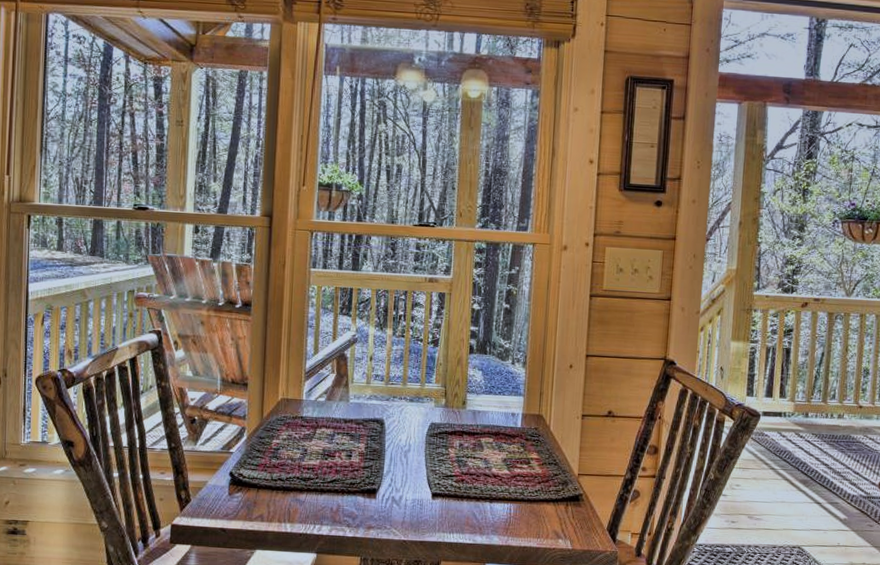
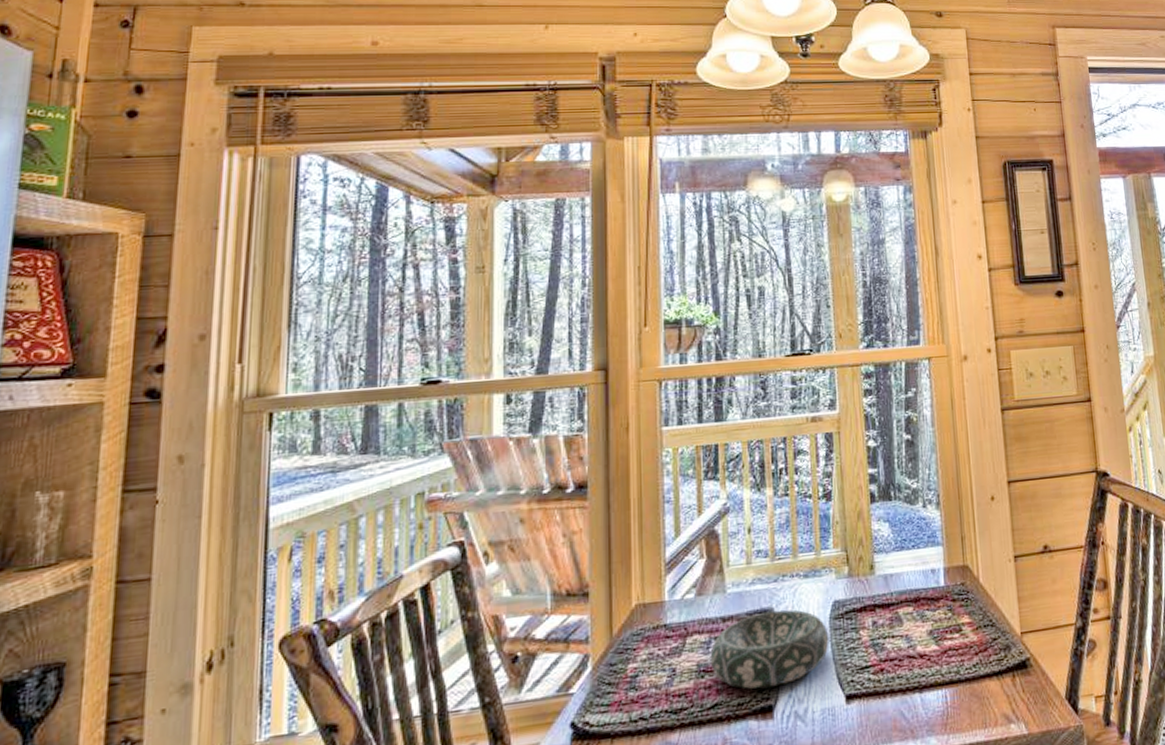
decorative bowl: none [333,421,425,476] -> present [710,609,829,689]

